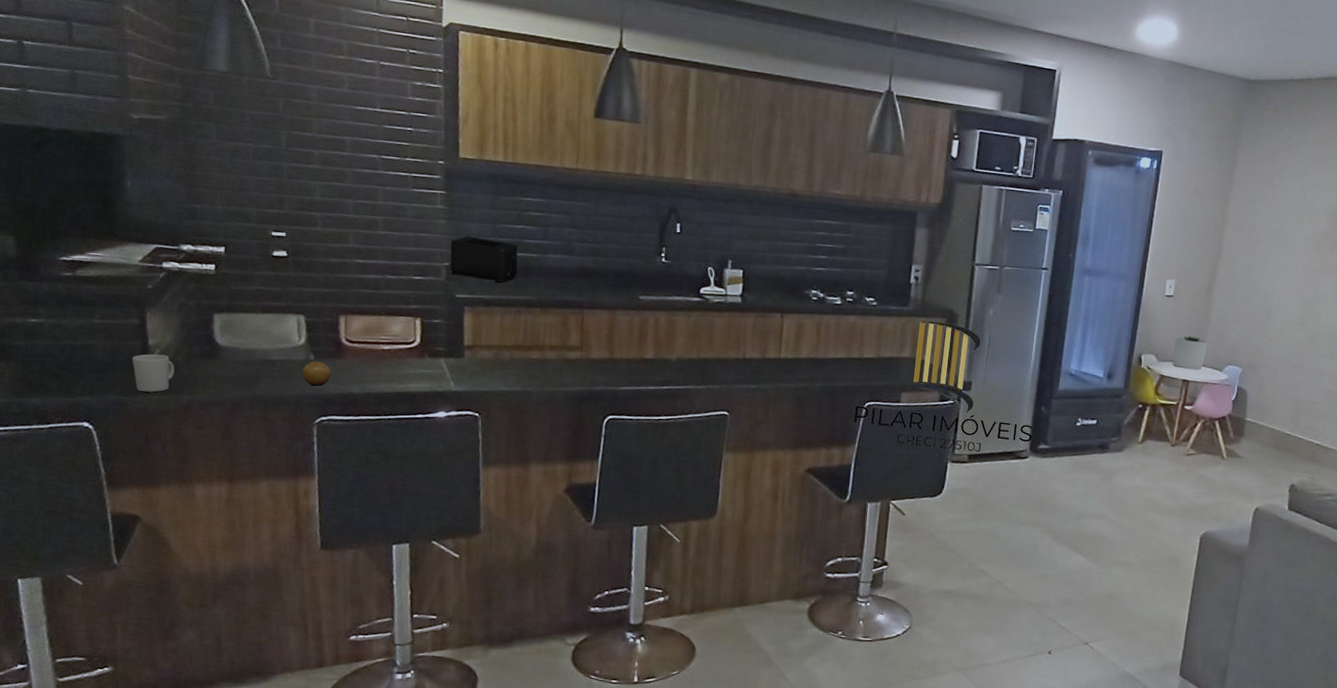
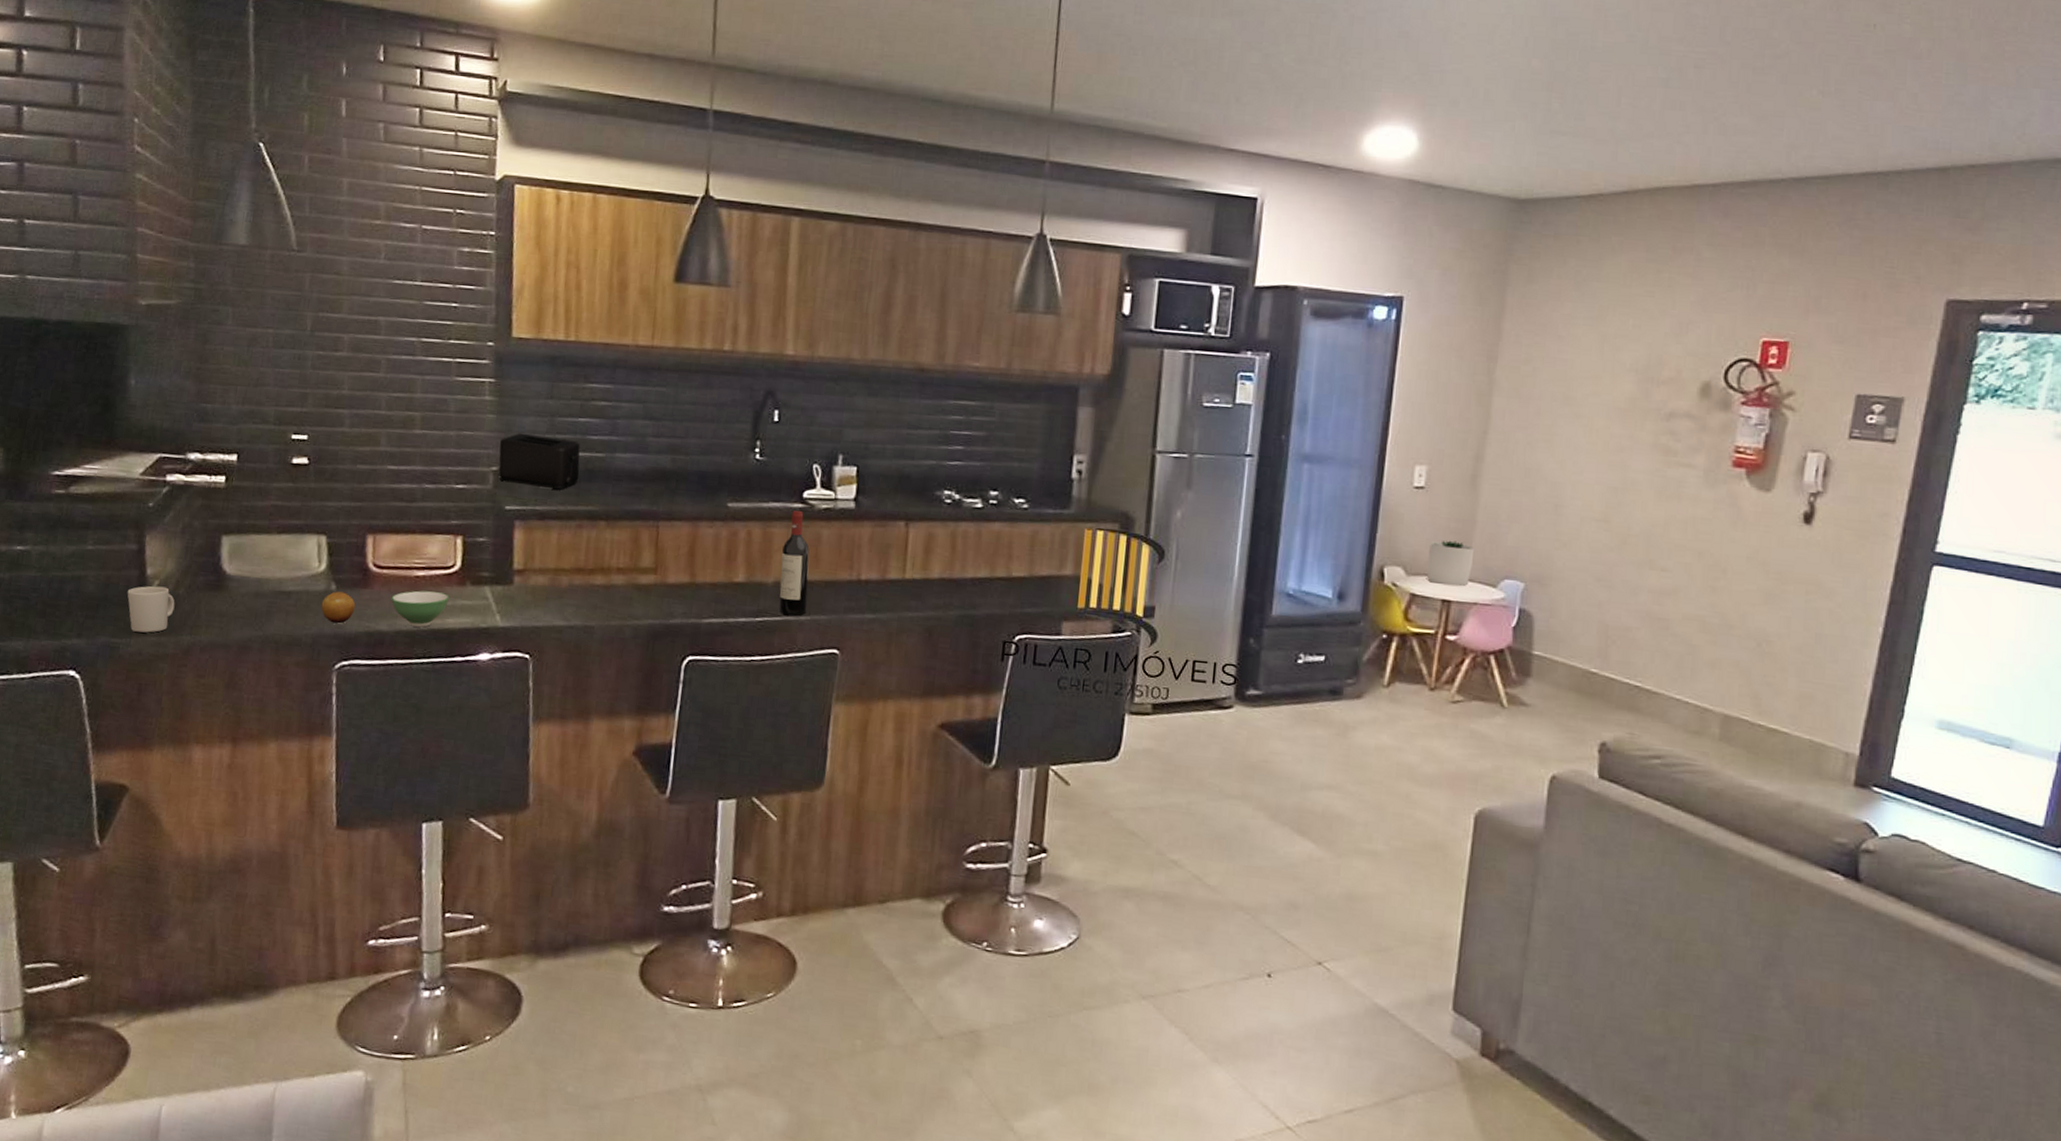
bowl: none [361,361,411,391] -> present [391,590,450,628]
wine bottle: none [681,303,705,386] -> present [779,511,810,617]

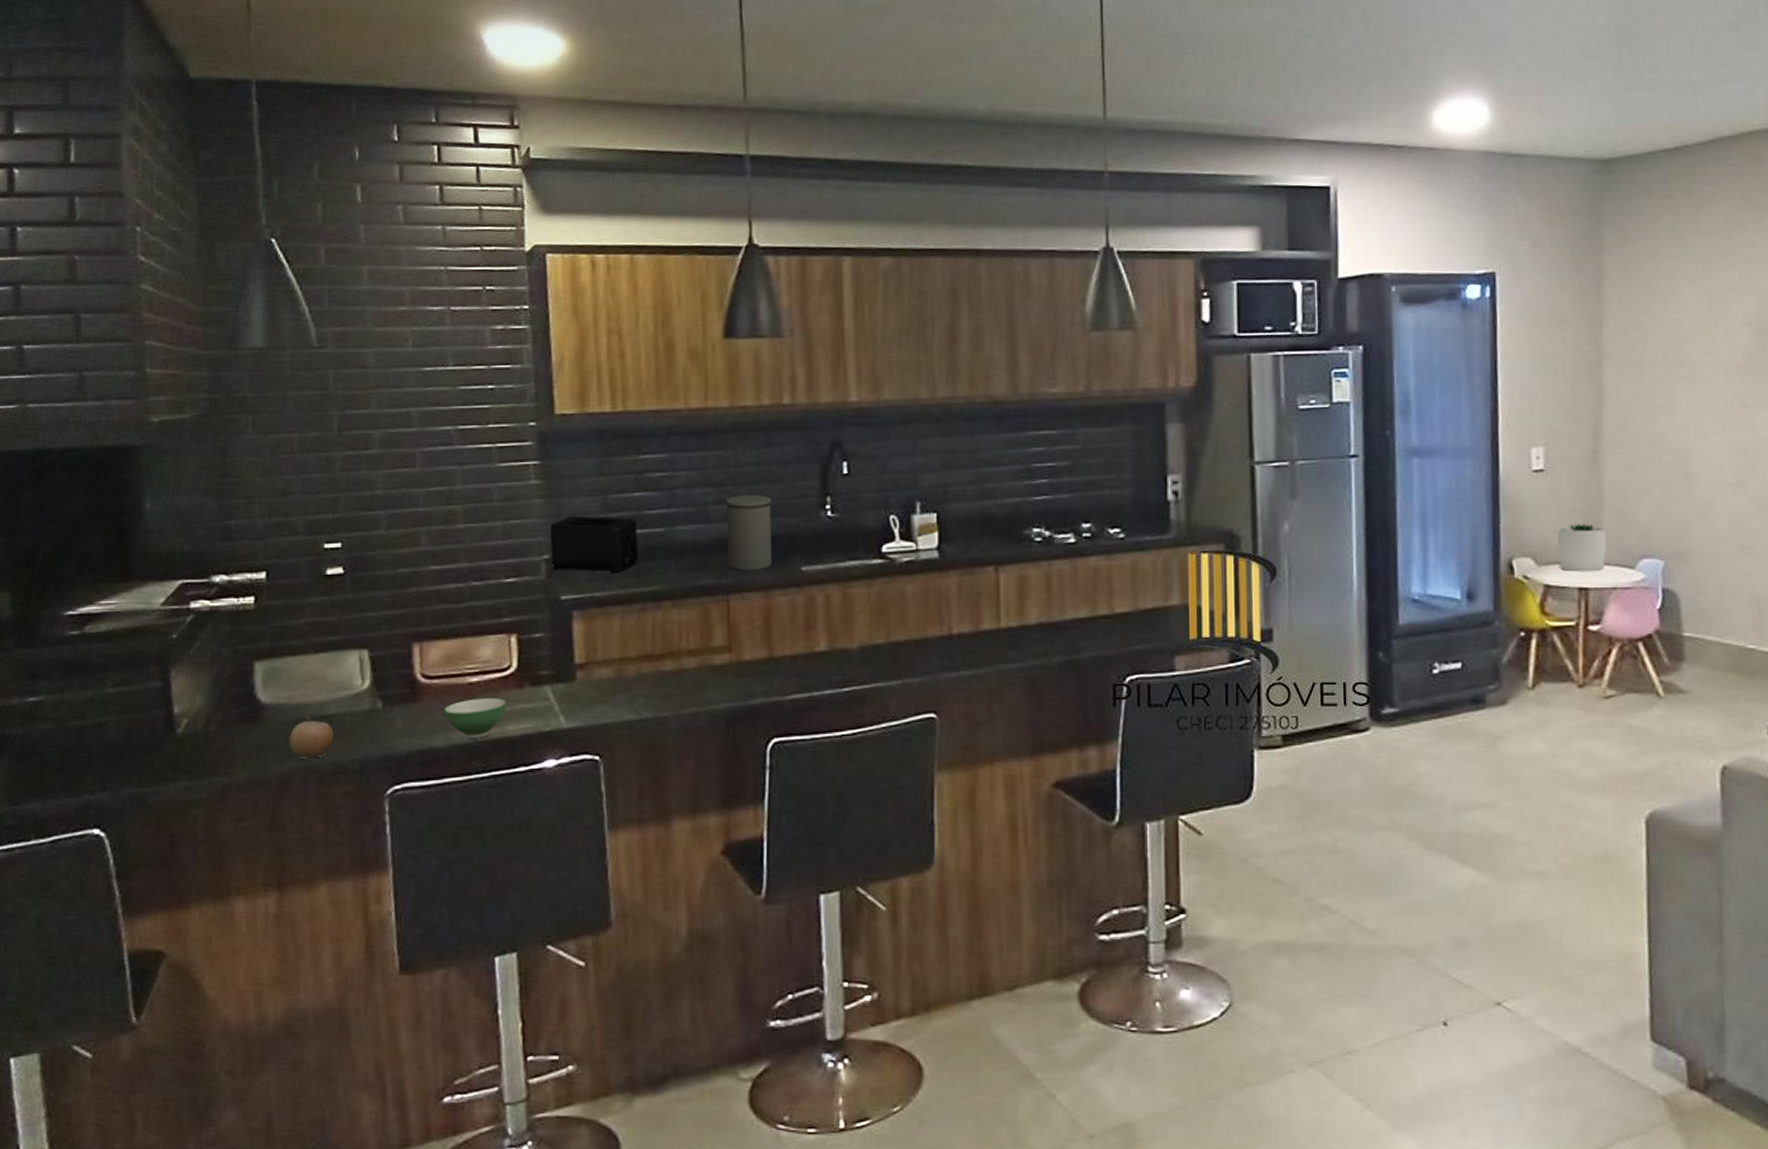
mug: present [127,585,175,633] -> none [153,725,207,778]
fruit: none [249,589,290,629] -> present [288,715,334,758]
fruit: present [321,591,356,624] -> none [367,709,405,745]
canister: none [660,430,706,502] -> present [725,495,772,571]
wine bottle: present [779,511,810,617] -> none [865,567,897,683]

